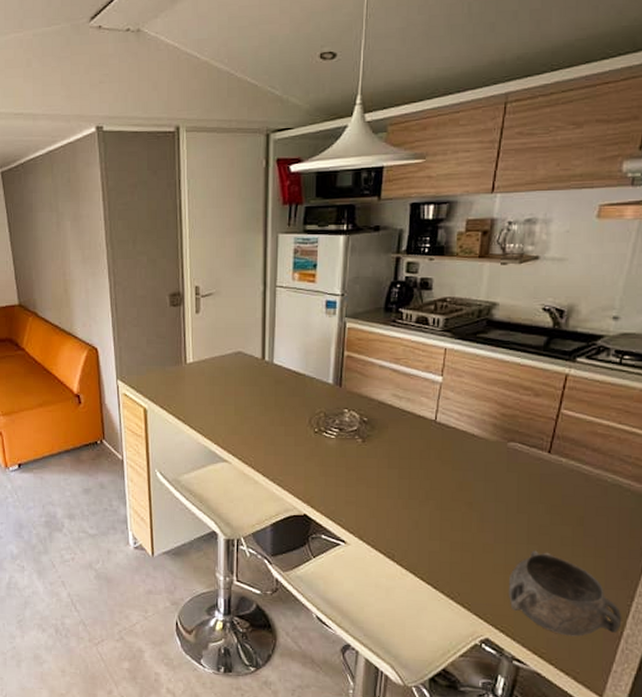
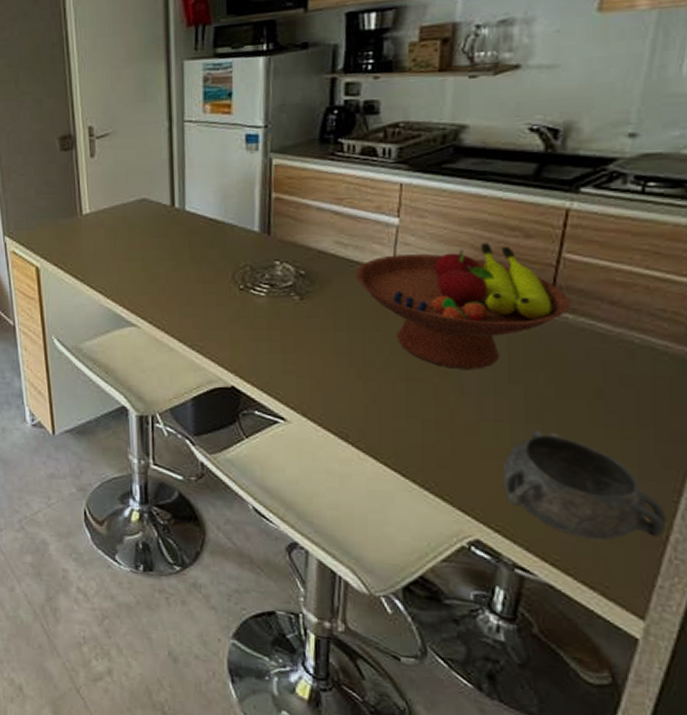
fruit bowl: none [407,399,565,502] -> present [356,242,571,369]

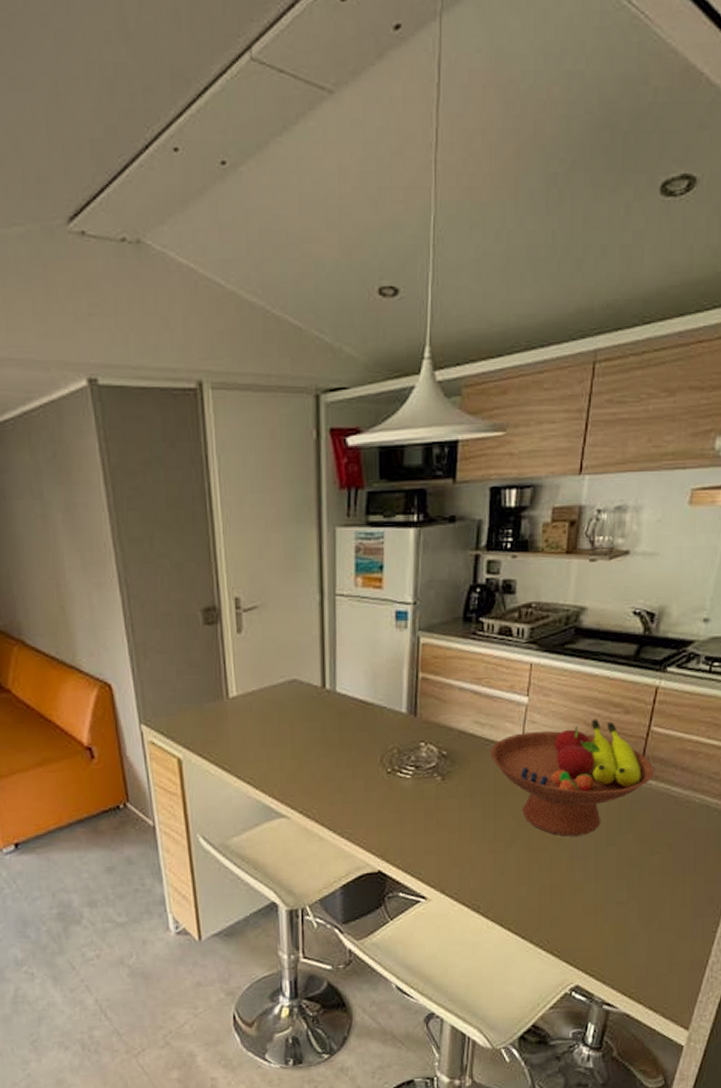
decorative bowl: present [502,430,667,541] -> none [597,884,708,972]

